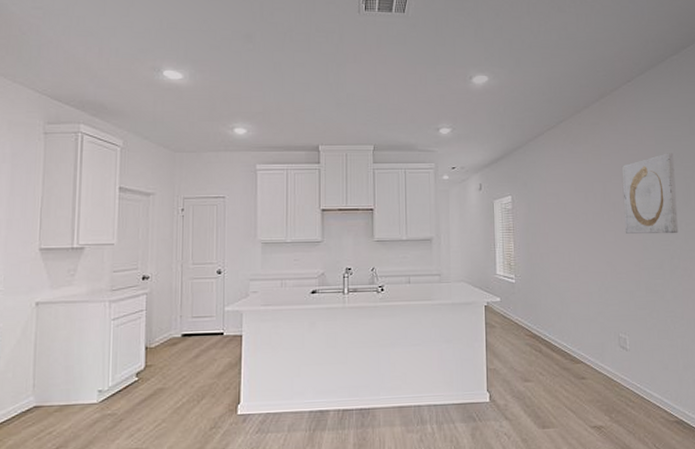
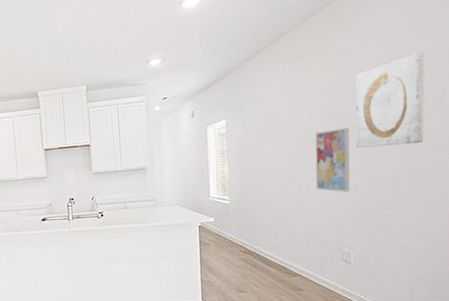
wall art: none [591,213,622,276] -> present [316,127,350,192]

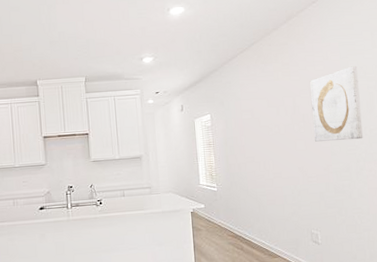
wall art: present [316,127,350,192] -> none [283,124,313,180]

